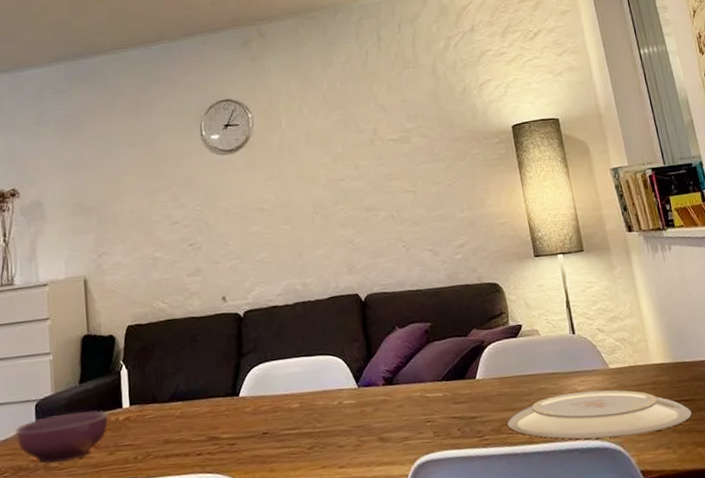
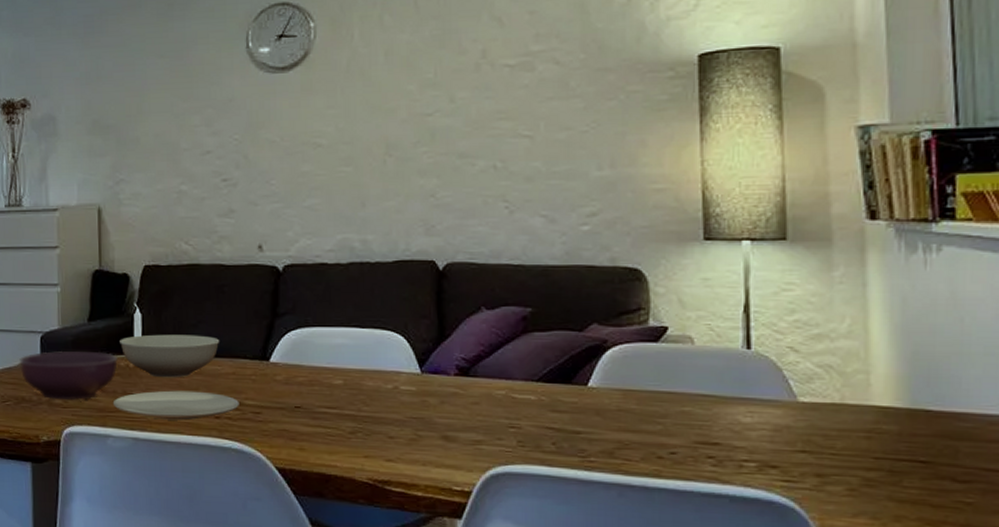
plate: none [105,432,217,466] -> present [112,390,239,421]
bowl: none [109,381,197,427] -> present [120,334,220,378]
plate: present [507,390,692,440] -> none [625,424,927,494]

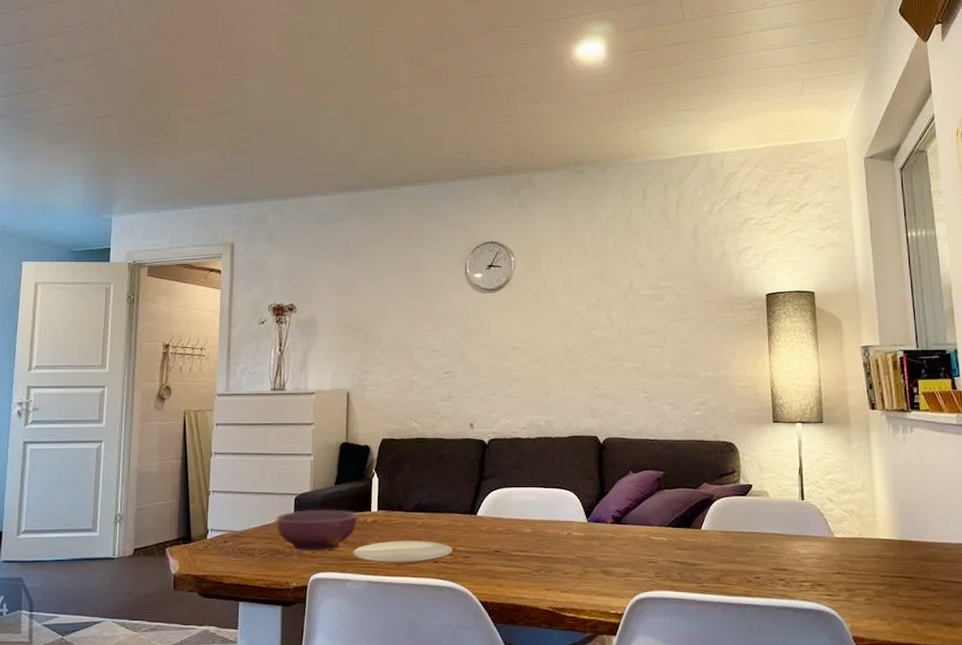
bowl: present [120,334,220,378] -> none [360,495,440,530]

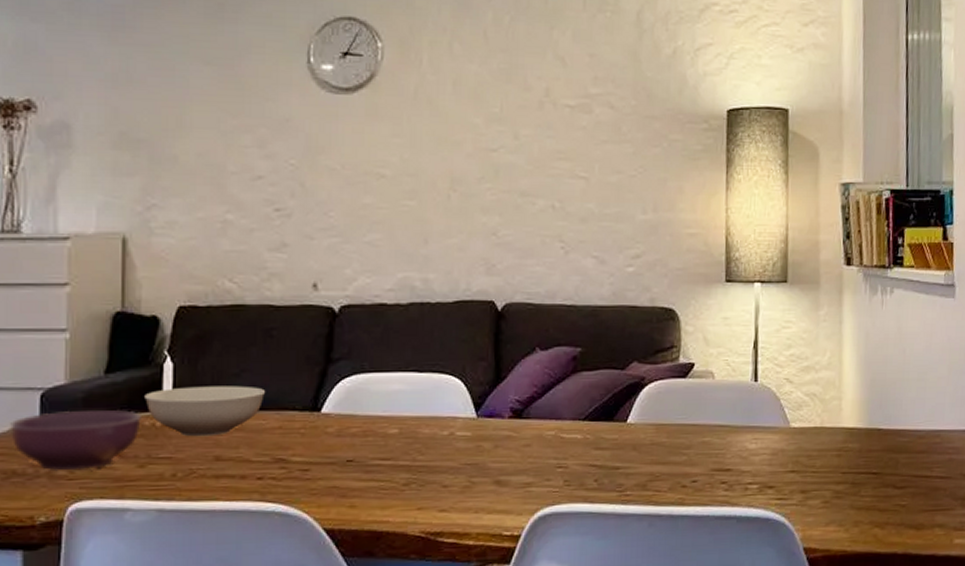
plate: present [352,540,453,565] -> none [133,450,285,486]
bowl: none [360,495,440,530] -> present [145,385,266,437]

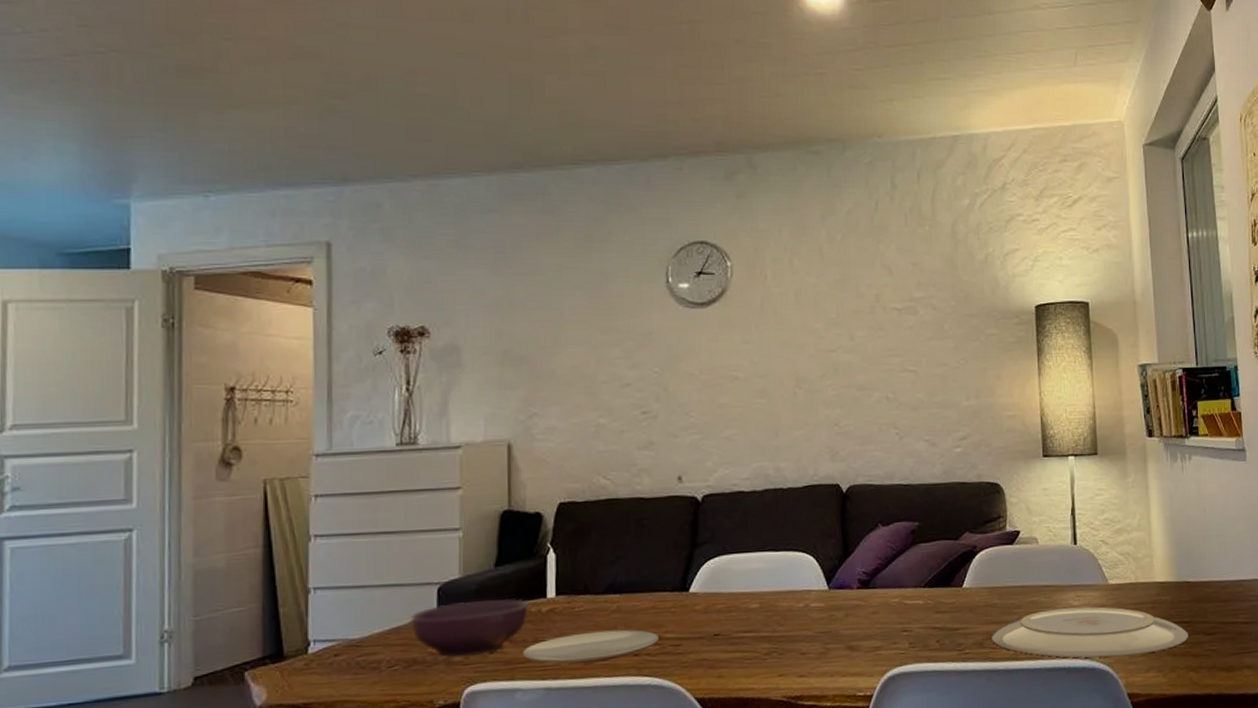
plate: none [133,450,285,486] -> present [522,629,659,665]
bowl: present [145,385,266,437] -> none [531,571,640,620]
plate: none [656,451,877,508] -> present [991,606,1189,658]

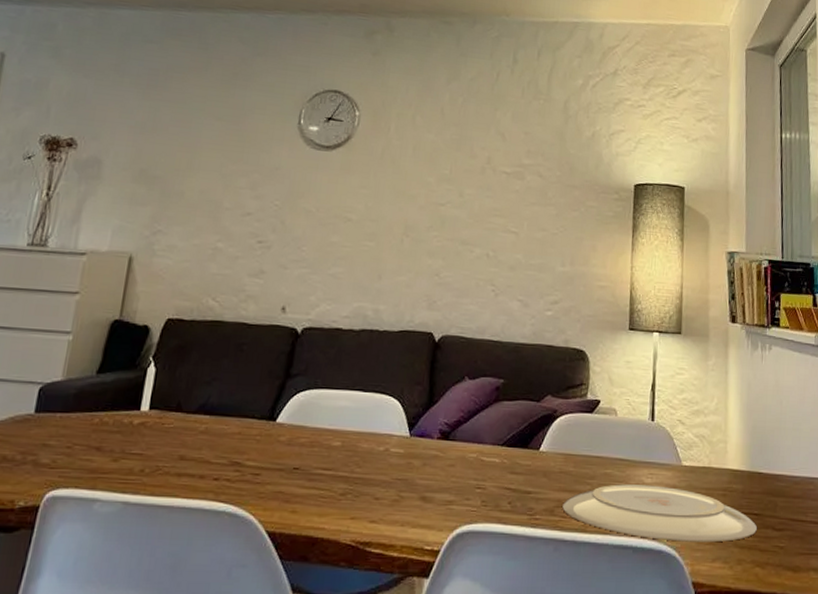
bowl: present [411,599,528,658] -> none [8,405,122,460]
plate: present [522,629,659,665] -> none [107,450,241,483]

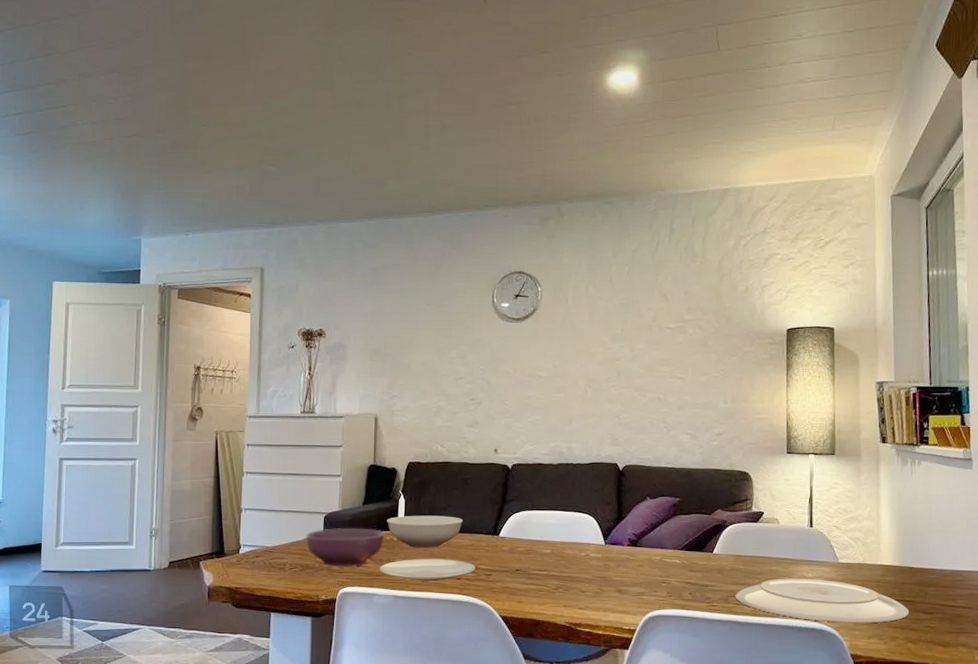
bowl: none [8,405,122,460] -> present [306,528,385,567]
plate: none [107,450,241,483] -> present [379,558,475,582]
bowl: none [127,390,231,437] -> present [387,515,464,549]

